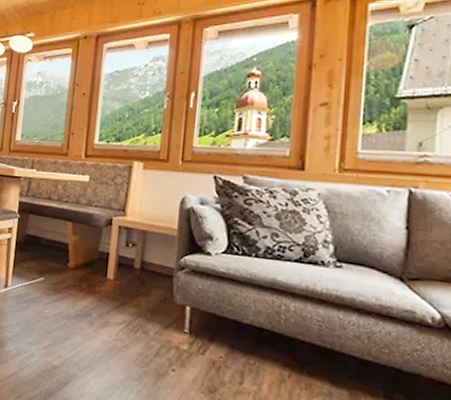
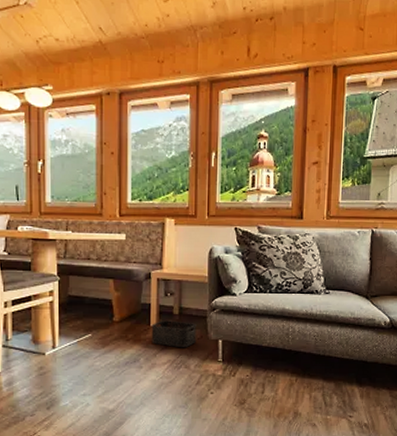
storage bin: none [106,273,160,310] -> present [151,320,197,348]

